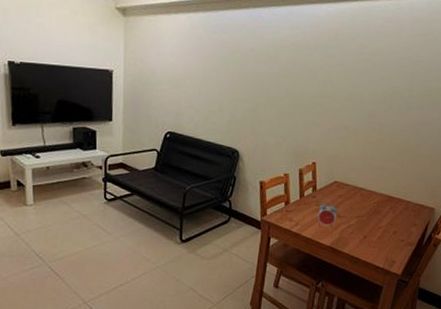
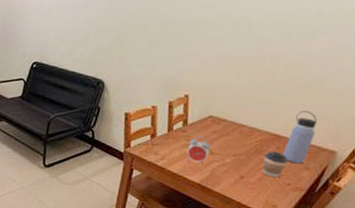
coffee cup: none [381,211,400,235] -> present [262,151,289,178]
water bottle: none [395,173,419,221] -> present [282,110,318,164]

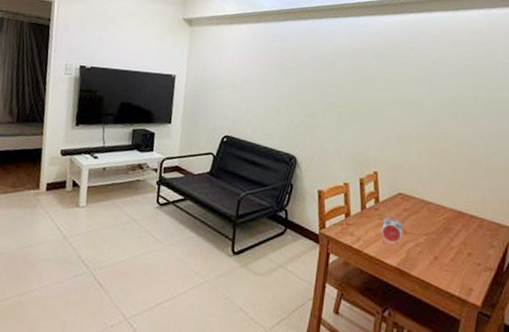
coffee cup: present [262,151,289,178] -> none [453,229,475,257]
water bottle: present [282,110,318,164] -> none [469,187,492,242]

